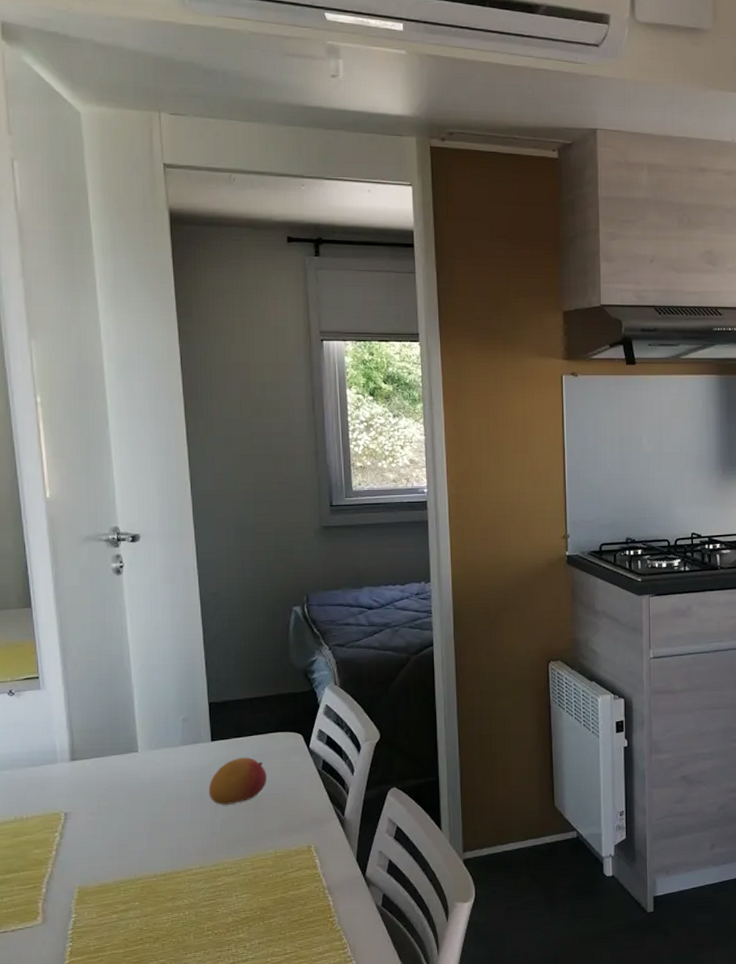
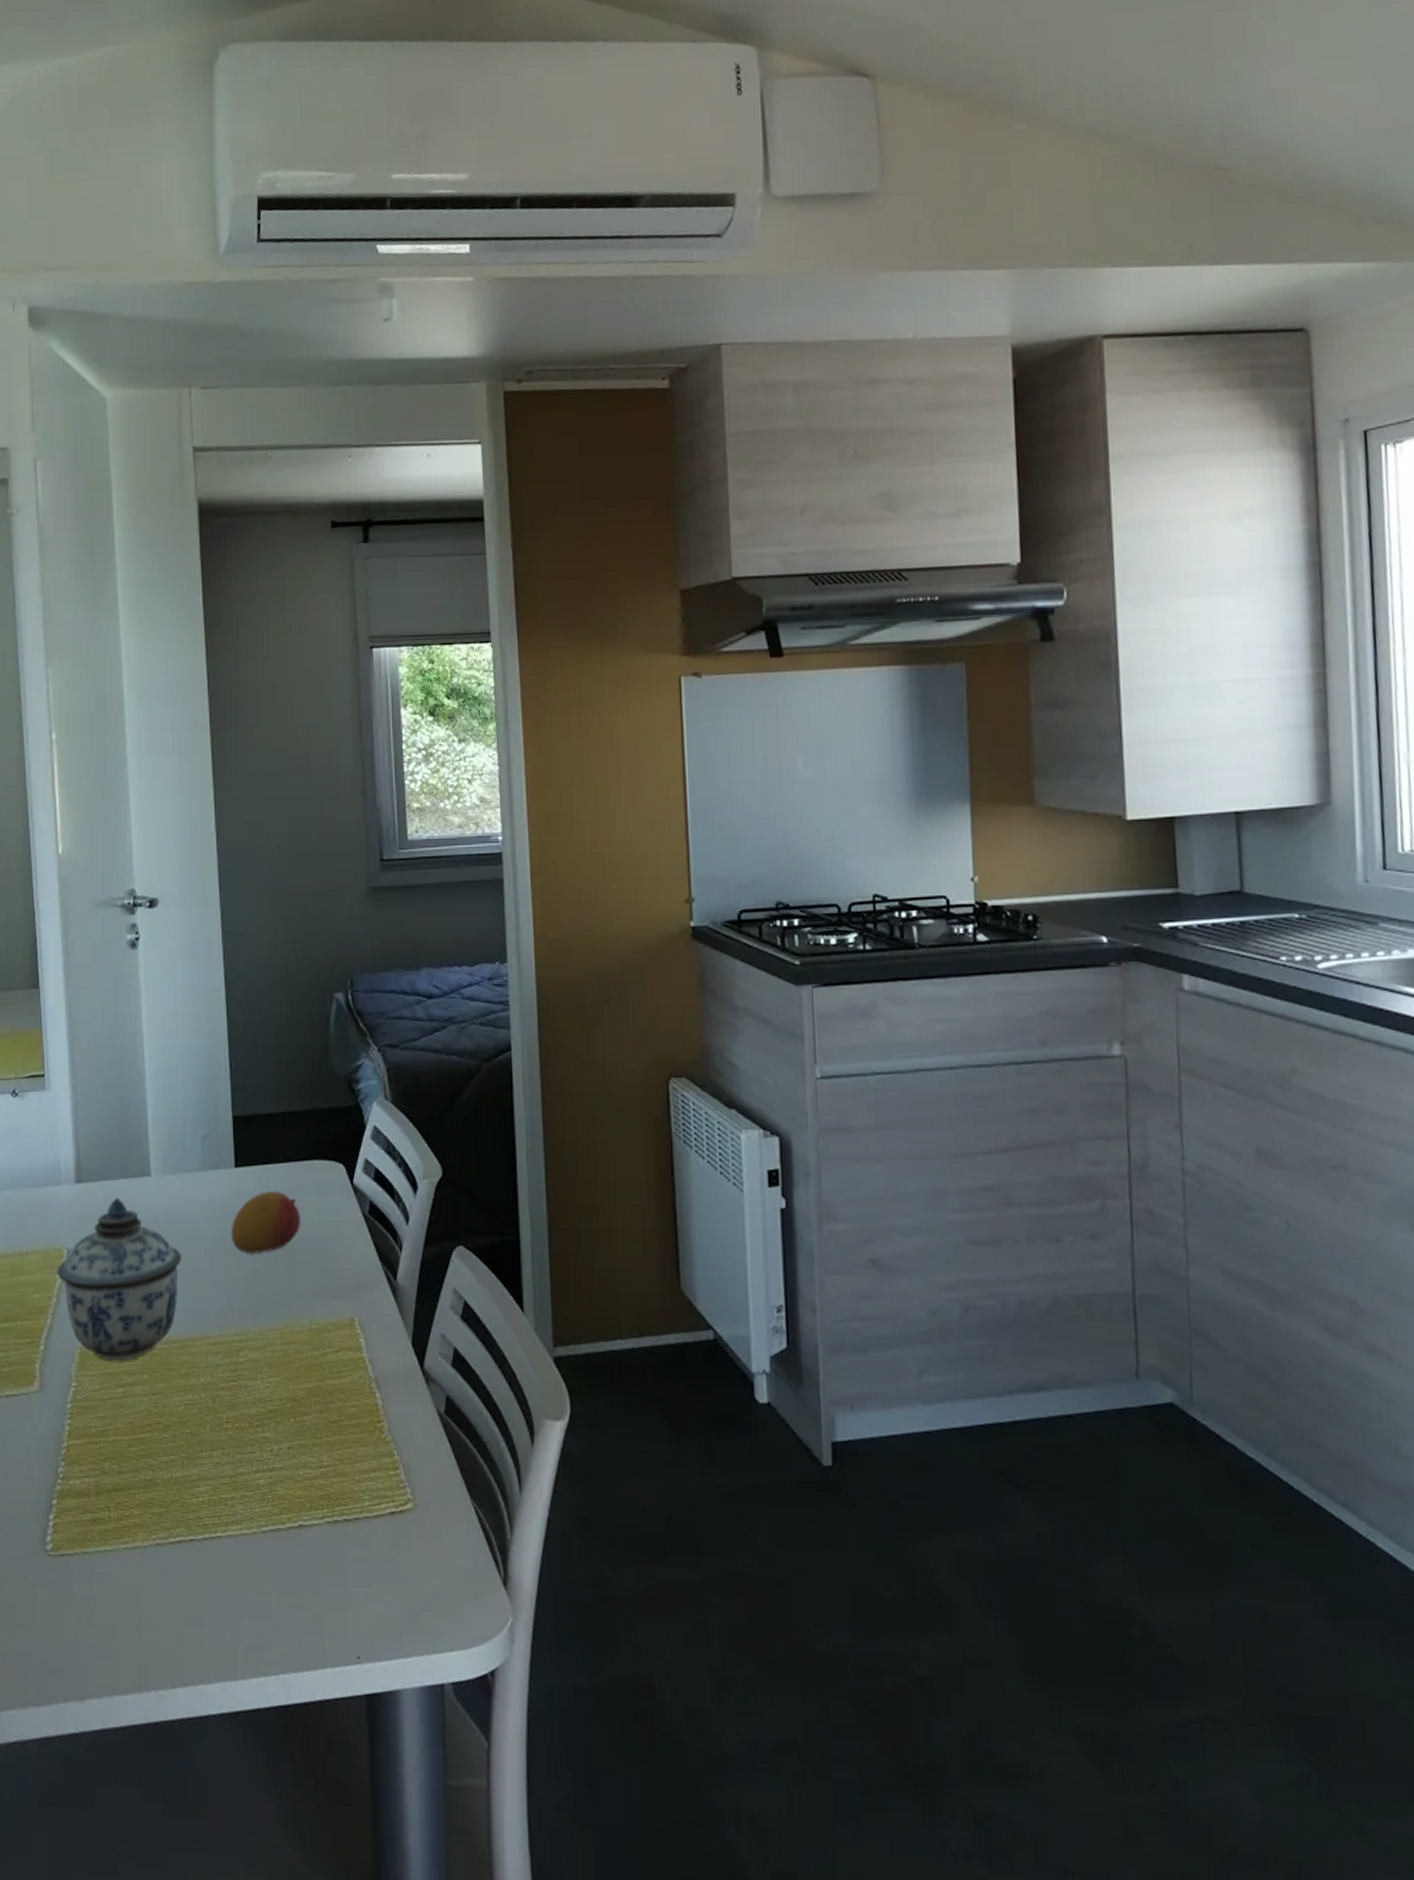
lidded jar: none [55,770,166,895] -> present [57,1197,181,1362]

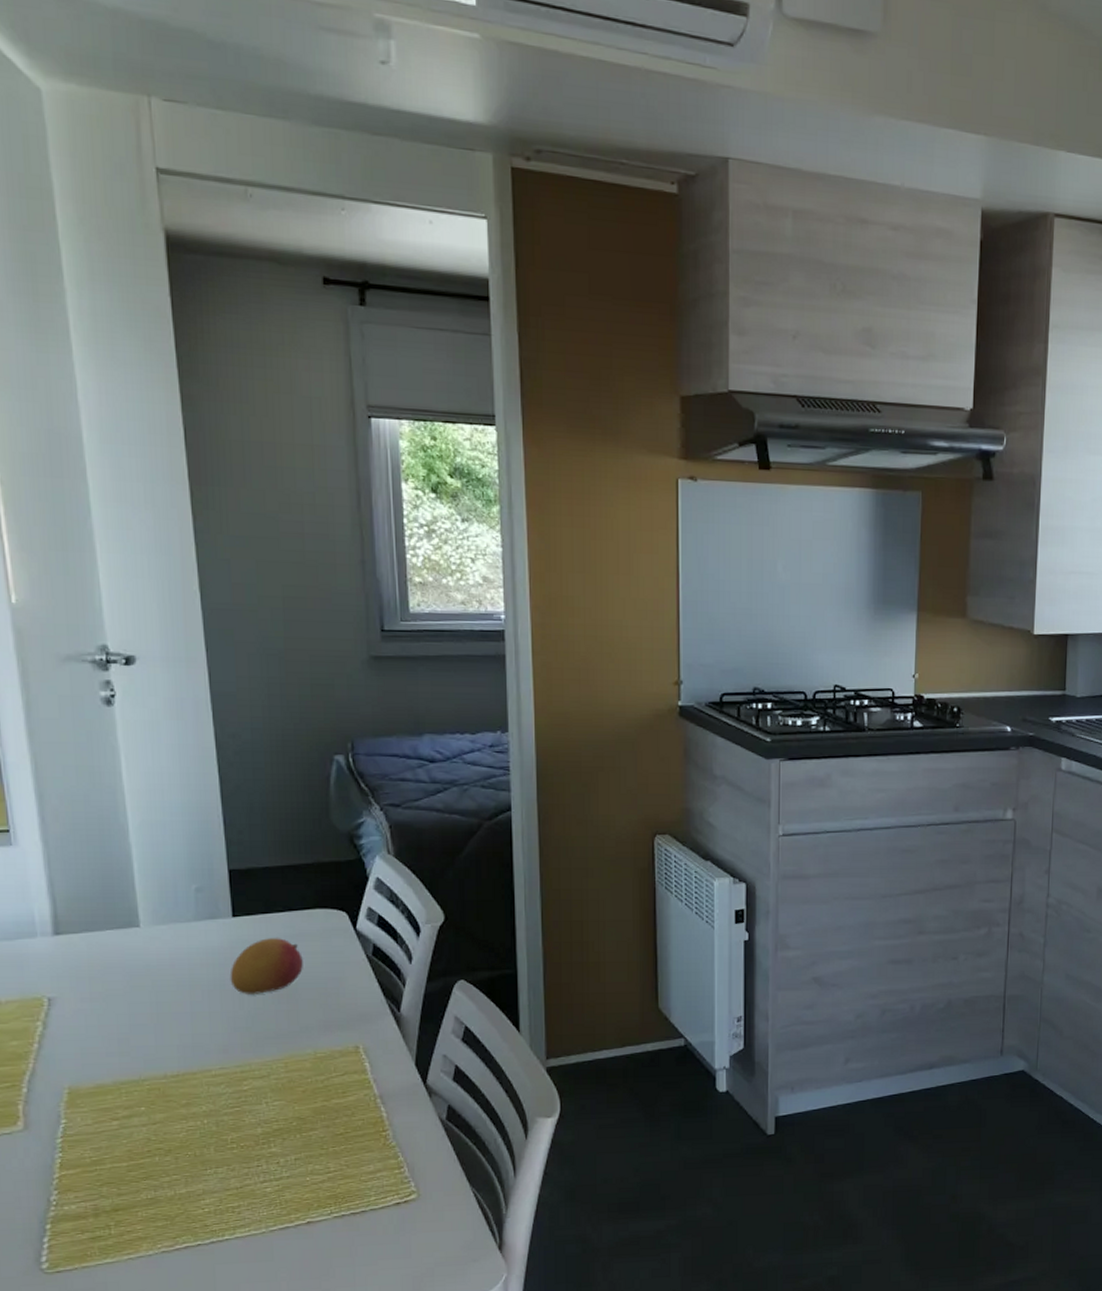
lidded jar: present [57,1197,181,1362] -> none [37,947,177,1098]

